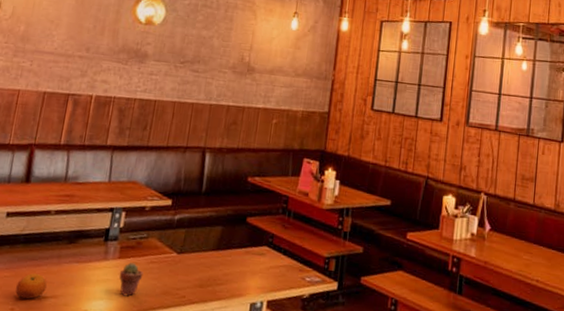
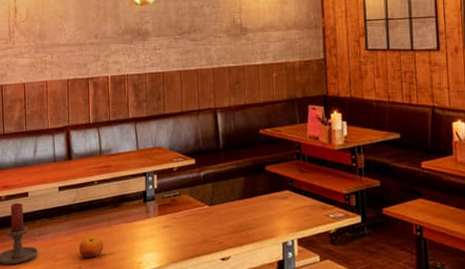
potted succulent: present [119,263,144,296] -> none [162,218,183,247]

